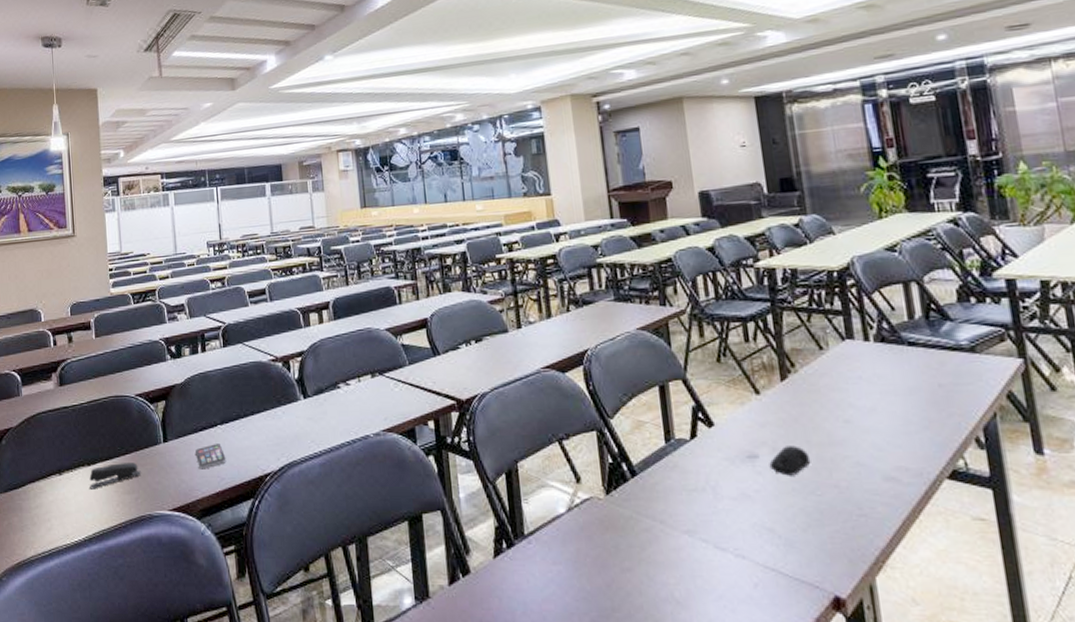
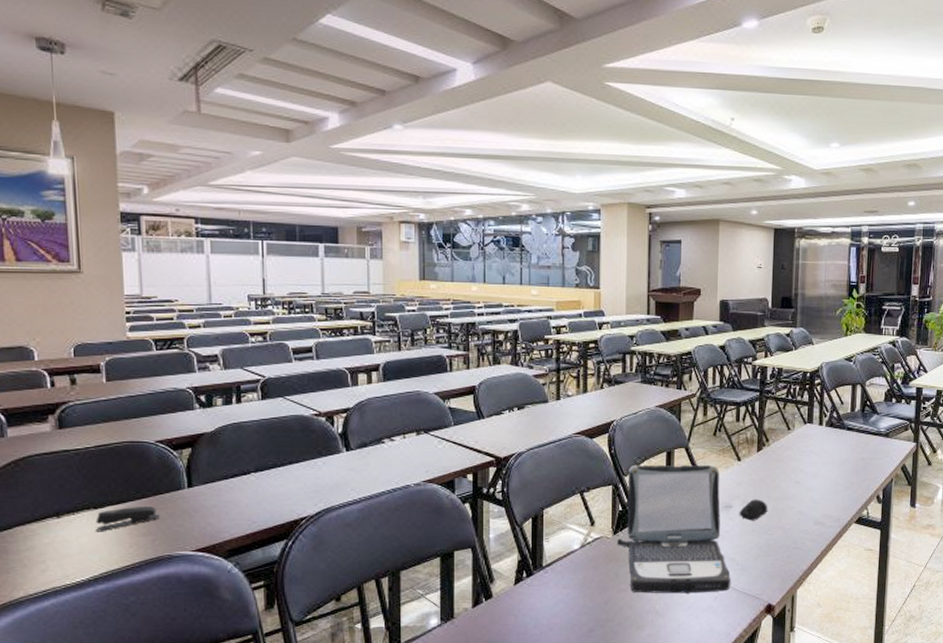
smartphone: present [195,444,227,470] -> none [225,490,259,514]
laptop: none [611,400,775,577] -> present [616,464,731,594]

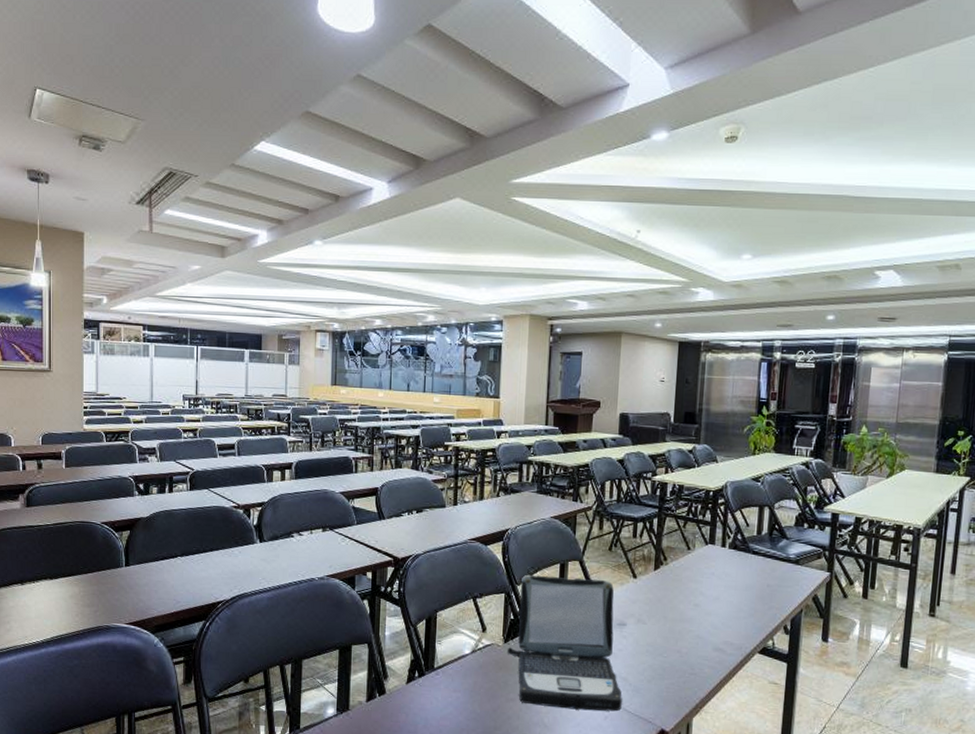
stapler: present [96,506,160,532] -> none [51,579,101,600]
computer mouse: present [739,499,768,521] -> none [633,619,664,641]

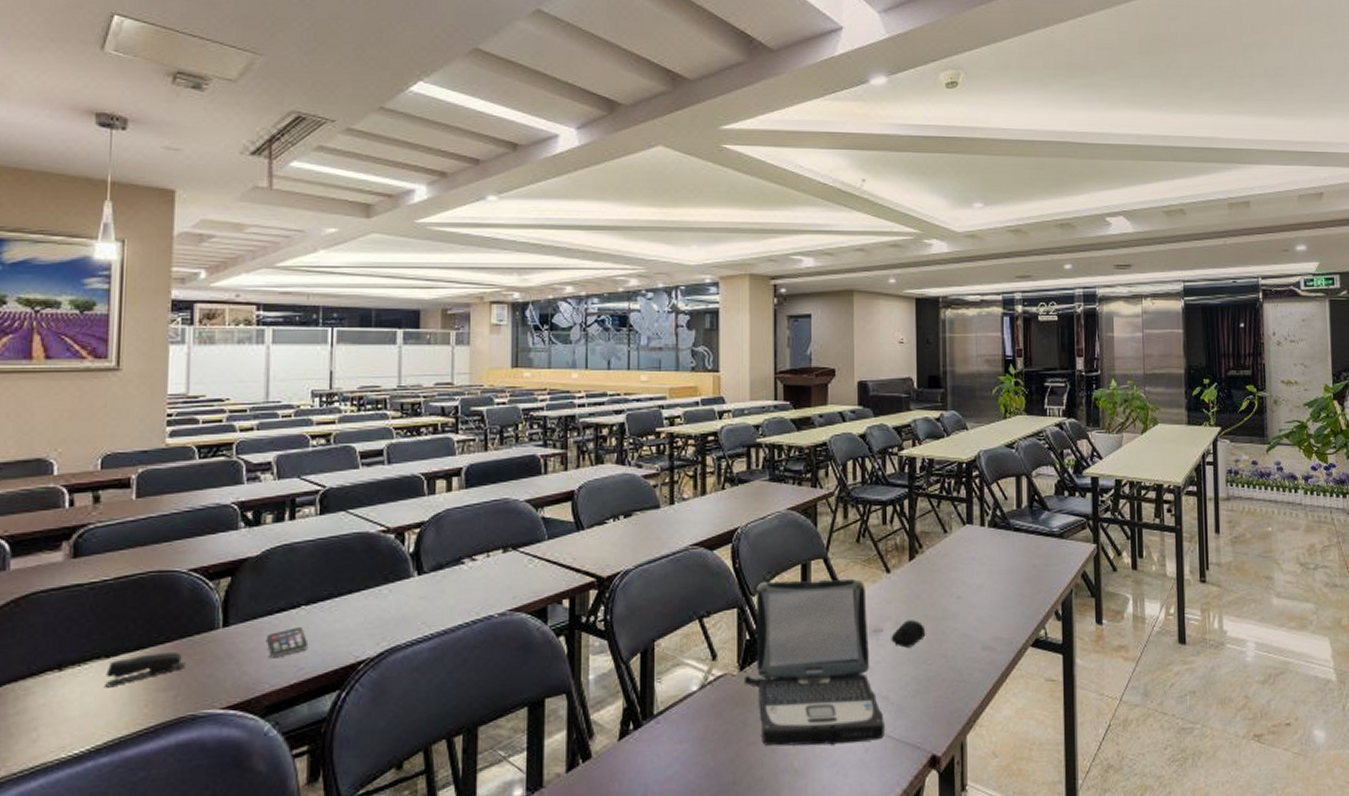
stapler: none [51,579,101,600] -> present [105,652,185,688]
smartphone: none [155,572,183,593] -> present [267,627,309,659]
computer mouse: none [633,619,664,641] -> present [891,620,926,648]

